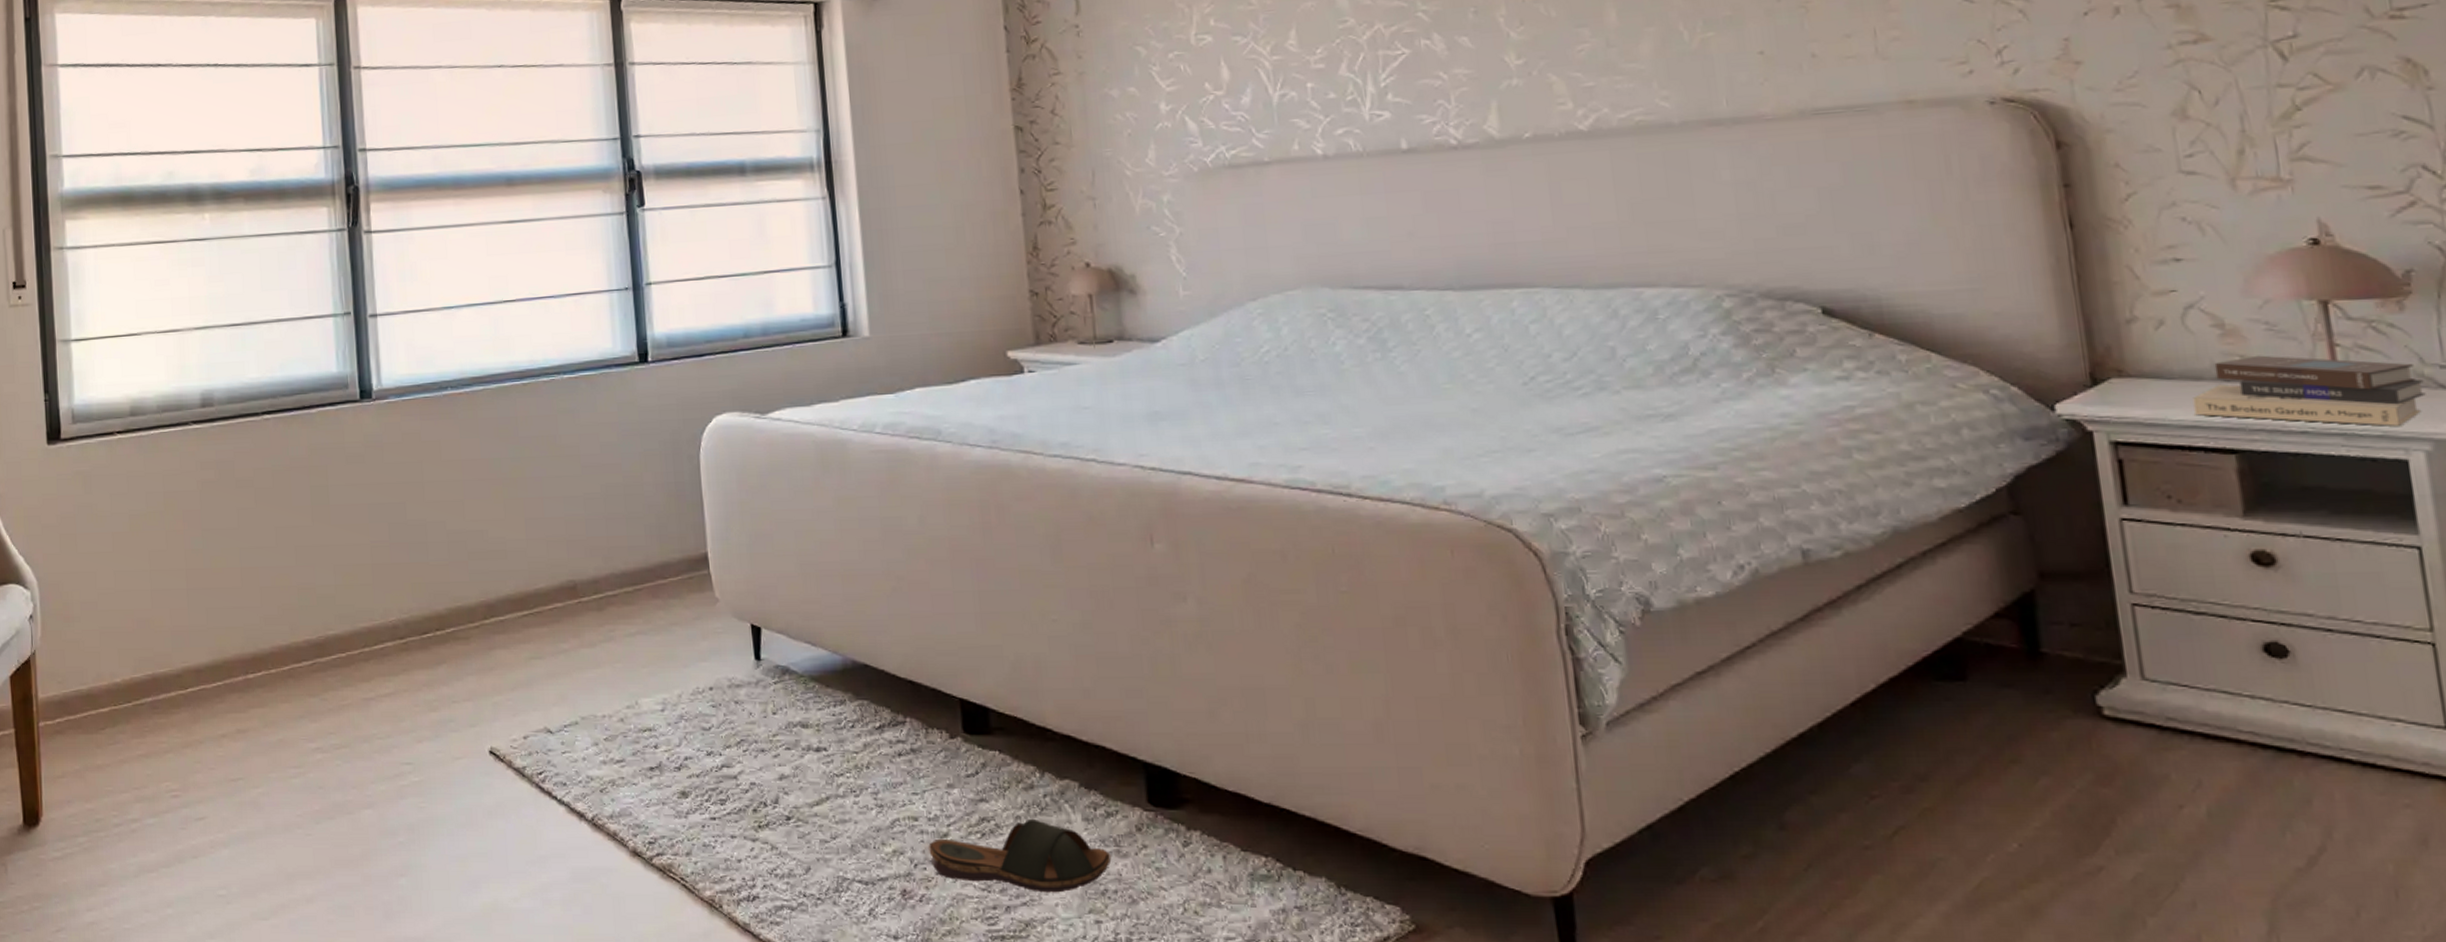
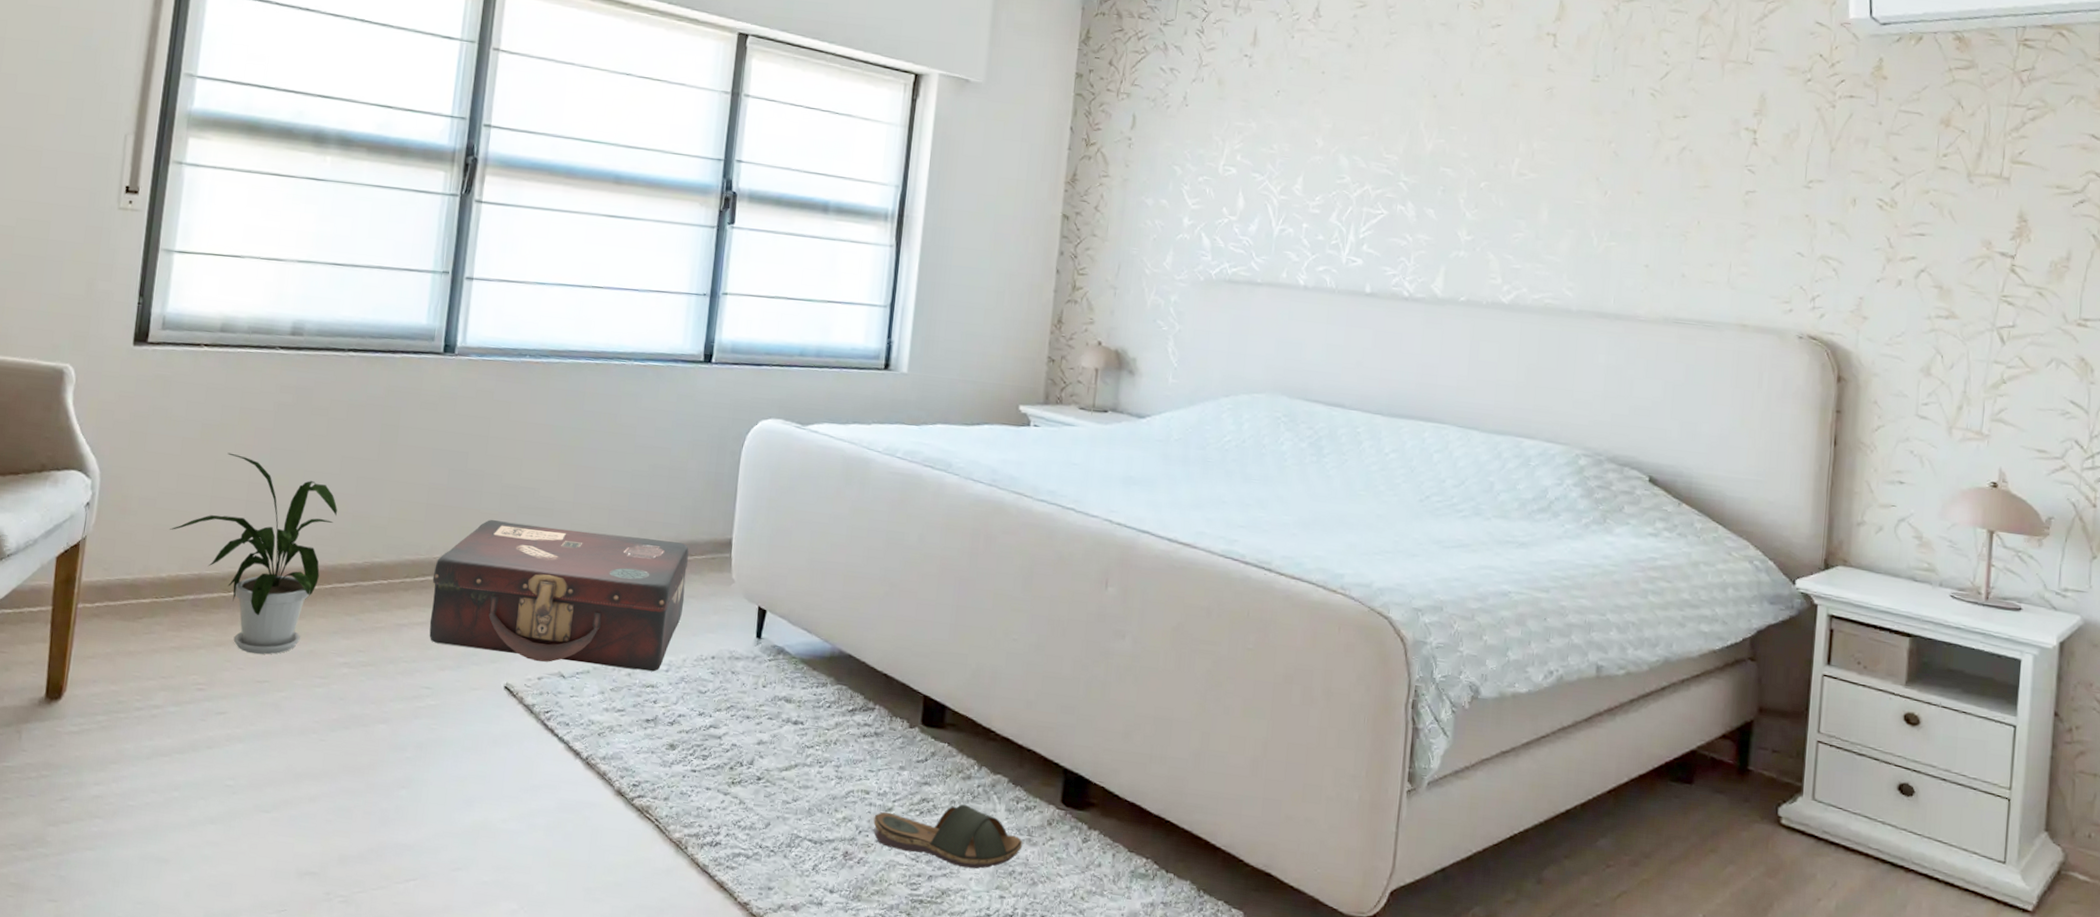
house plant: none [116,541,281,751] -> present [170,452,338,655]
suitcase: none [392,566,668,718] -> present [429,520,689,672]
books: present [2192,355,2426,426] -> none [1889,564,2043,633]

